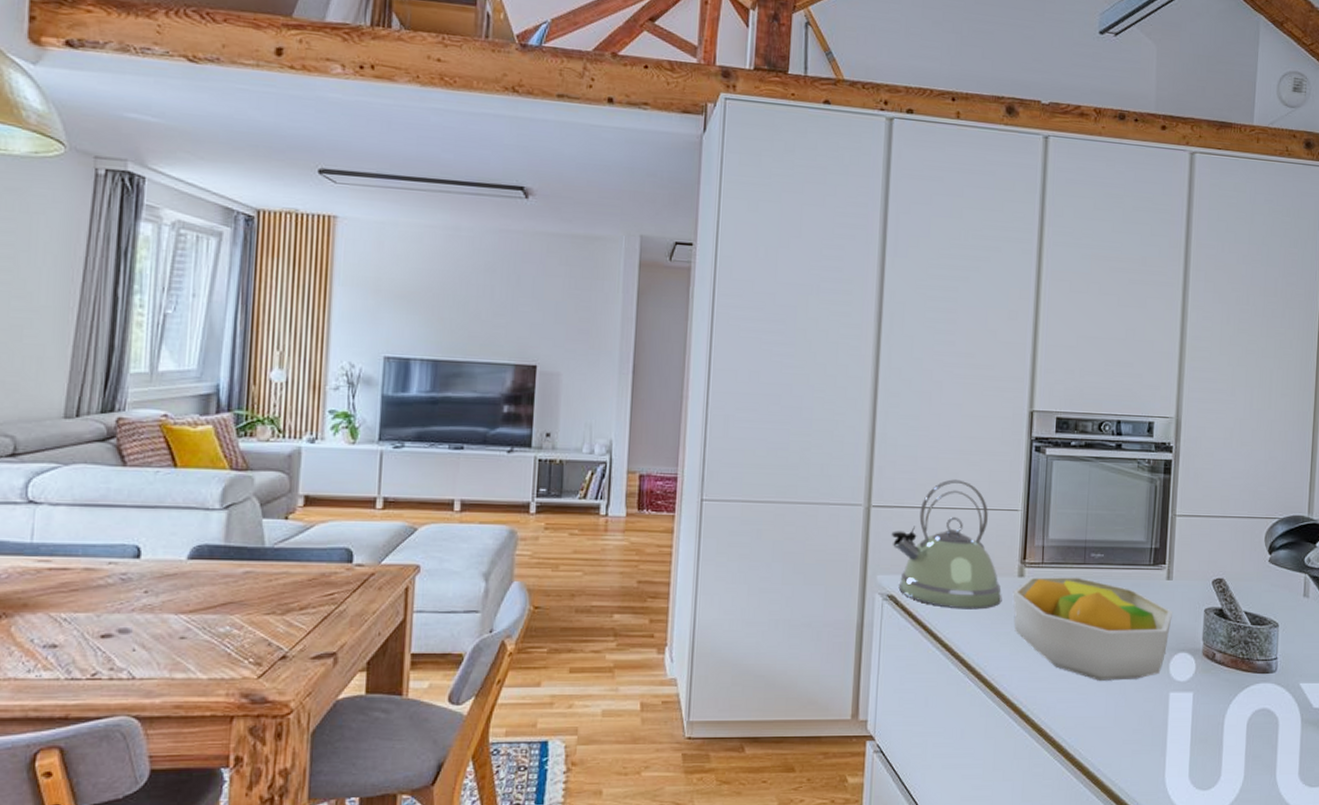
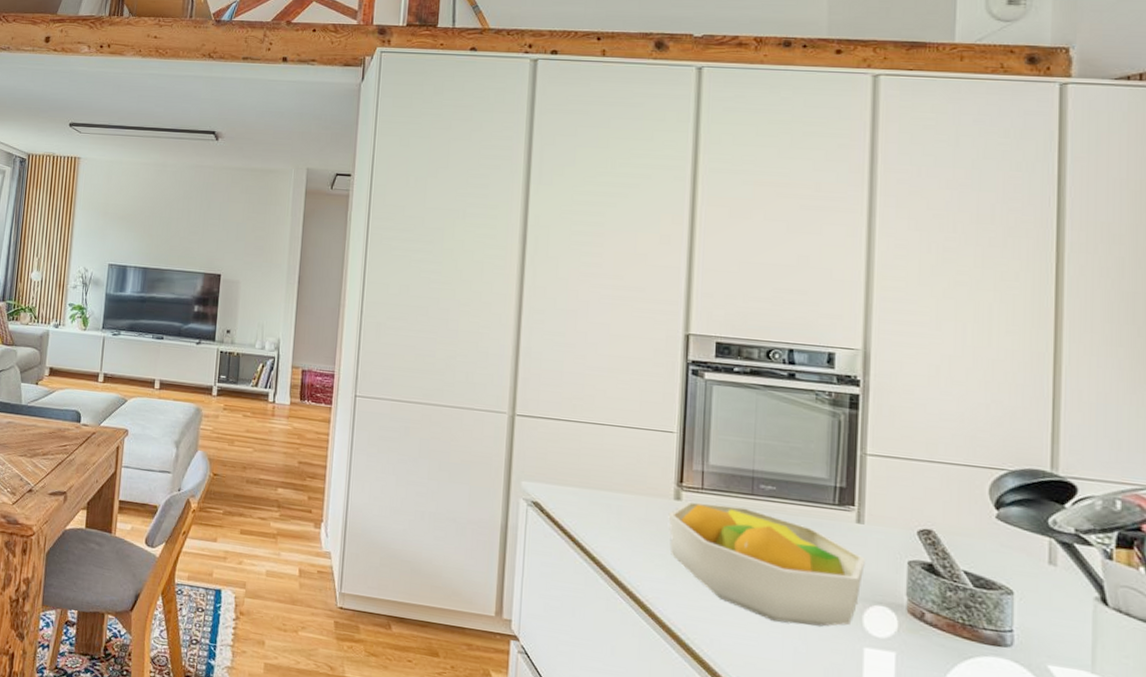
kettle: present [891,479,1002,610] -> none [535,396,656,528]

